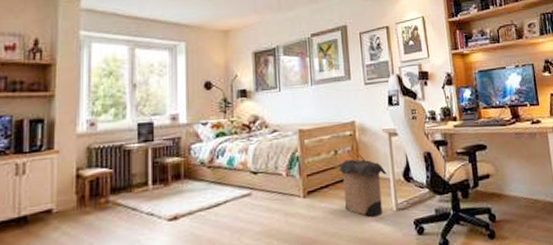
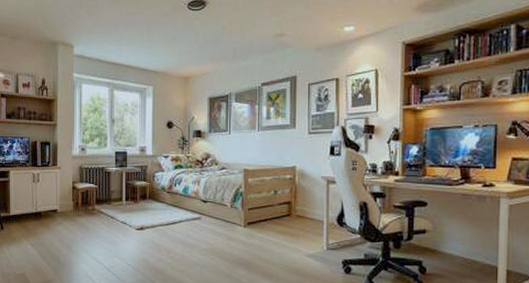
laundry hamper: present [337,149,386,217] -> none [276,191,320,251]

